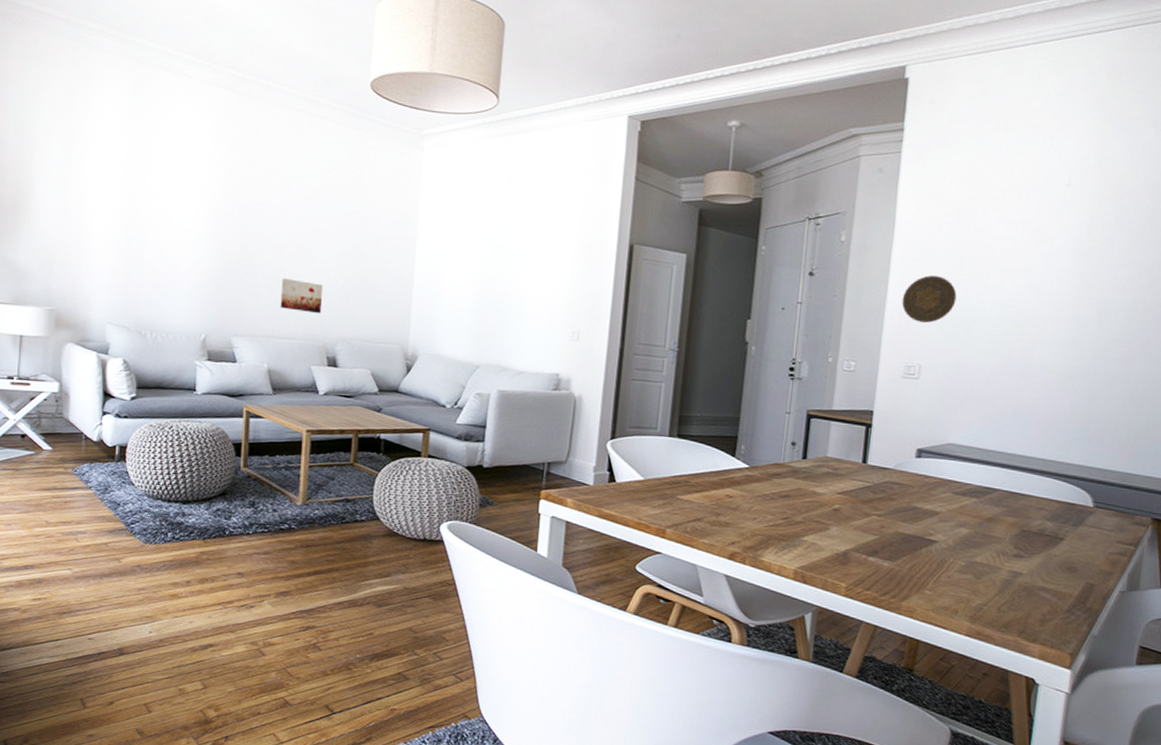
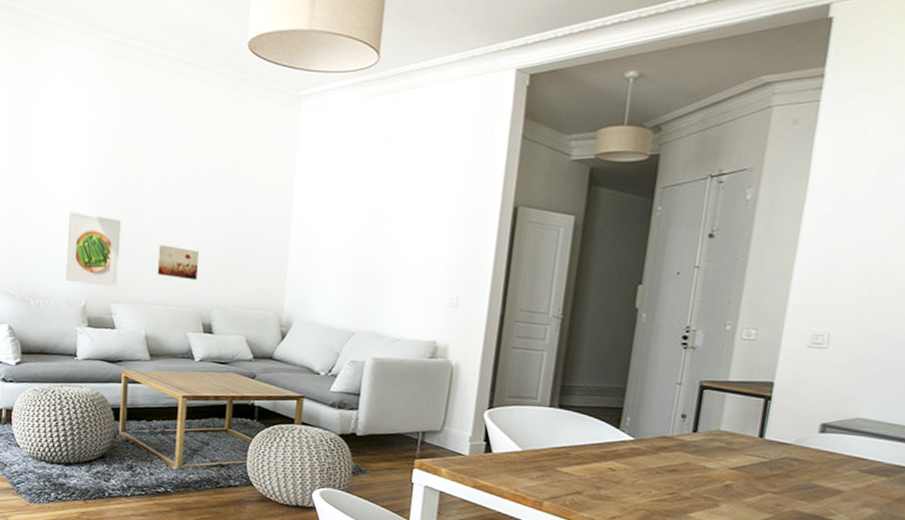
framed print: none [184,243,243,320] -> present [65,210,122,287]
decorative plate: present [901,275,957,323] -> none [811,236,876,288]

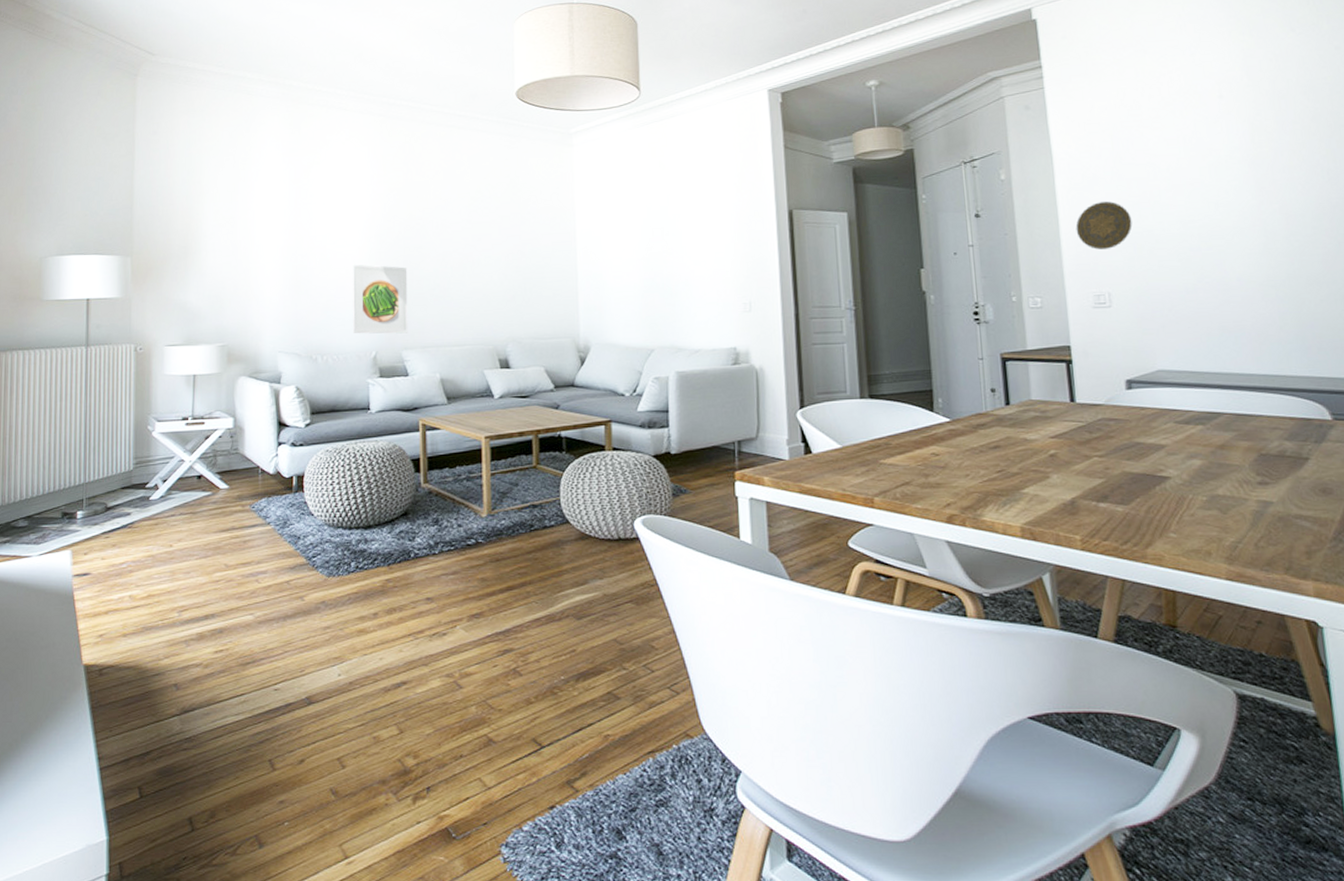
wall art: present [157,245,200,281] -> none [447,286,490,318]
decorative plate: none [811,236,876,288] -> present [1075,201,1133,250]

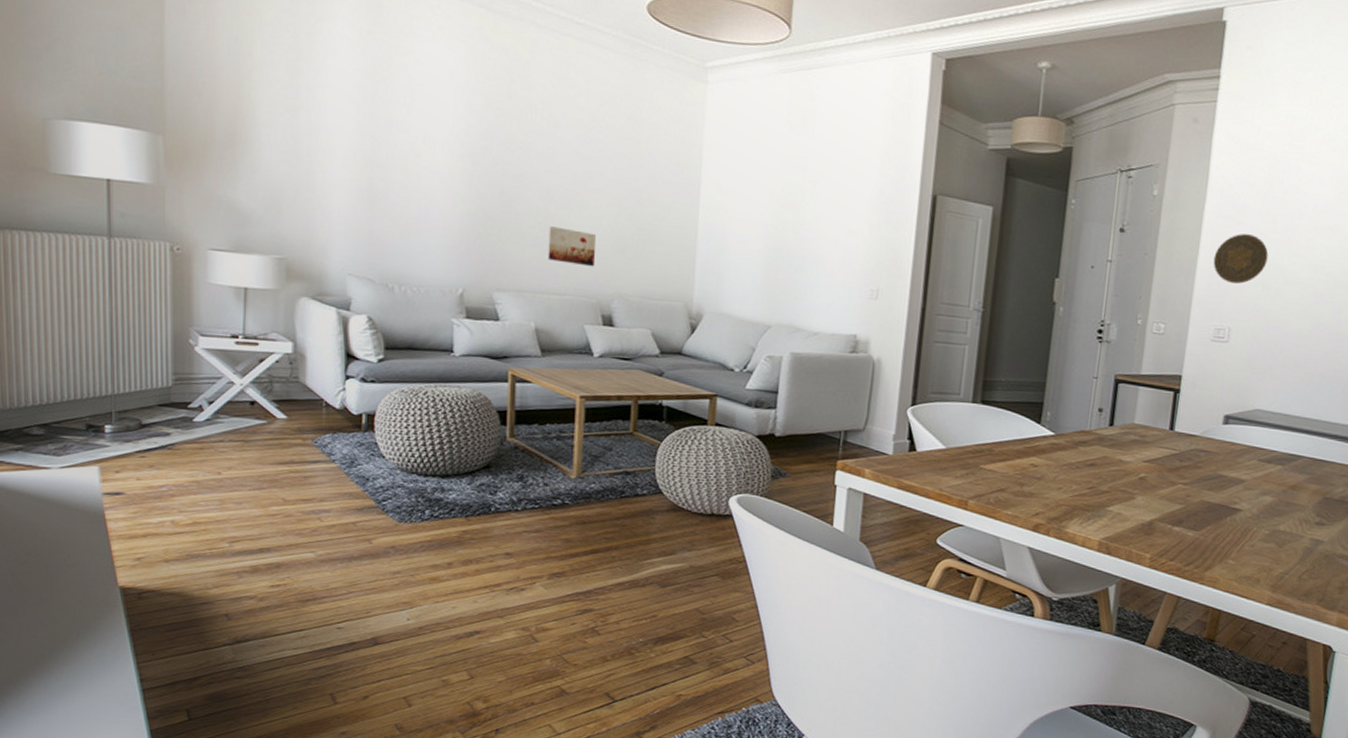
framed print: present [352,264,408,334] -> none [437,184,505,273]
wall art: none [447,286,490,318] -> present [548,226,597,267]

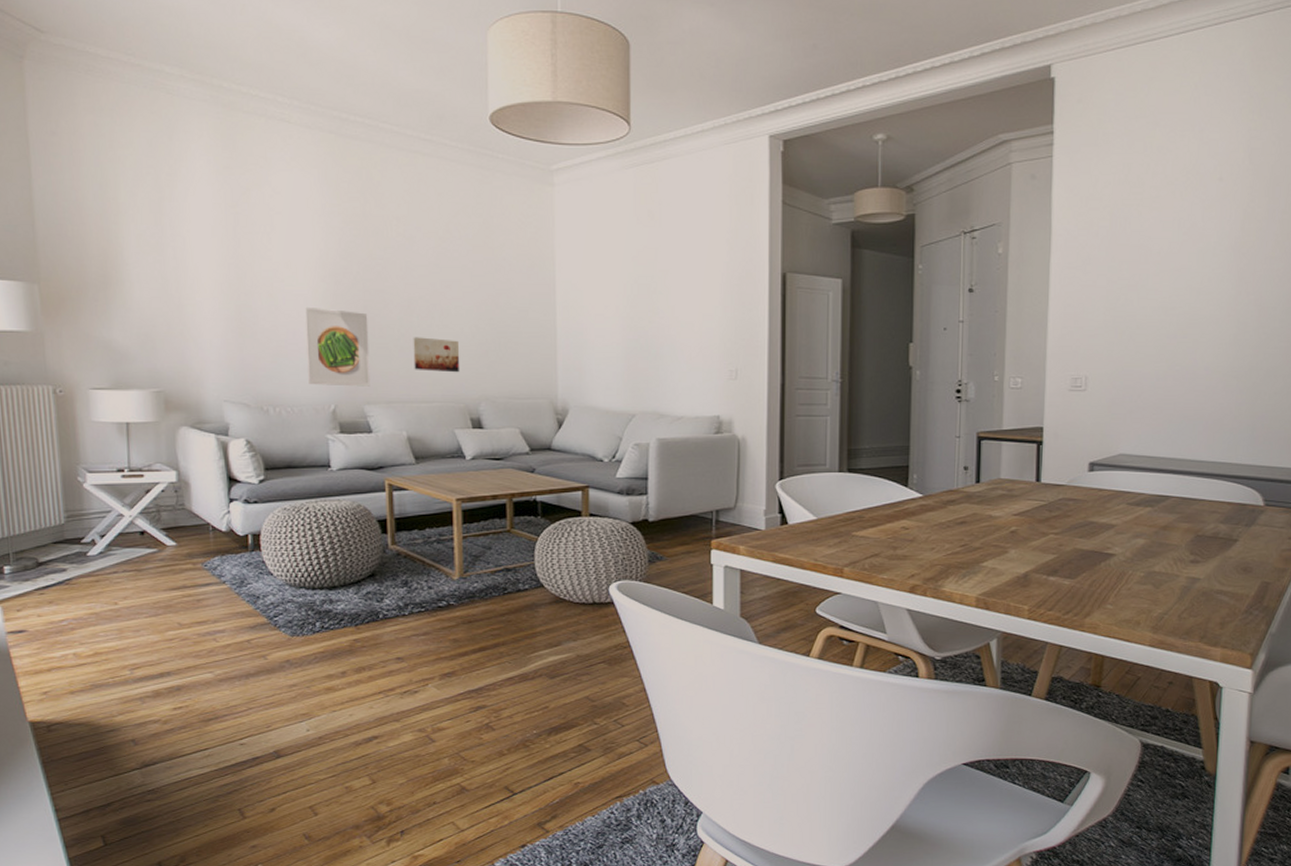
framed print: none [437,184,505,273] -> present [304,306,371,387]
decorative plate: present [1213,234,1269,284] -> none [1064,283,1118,332]

